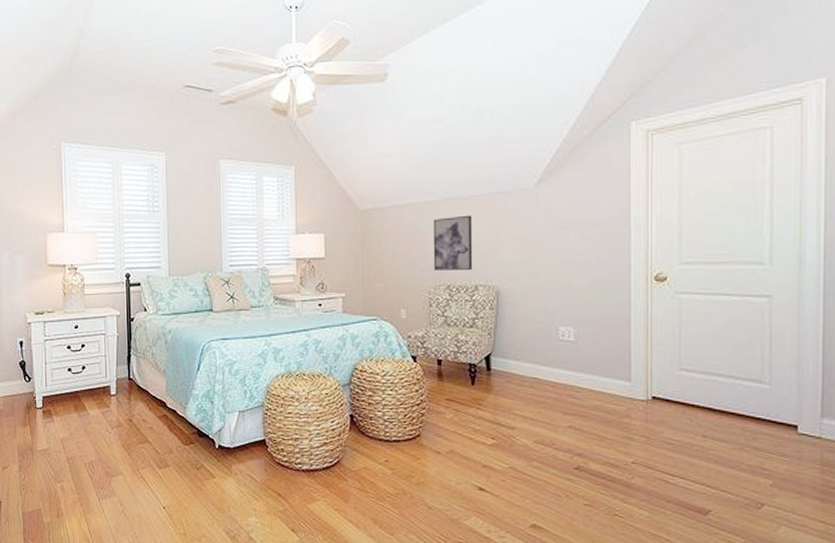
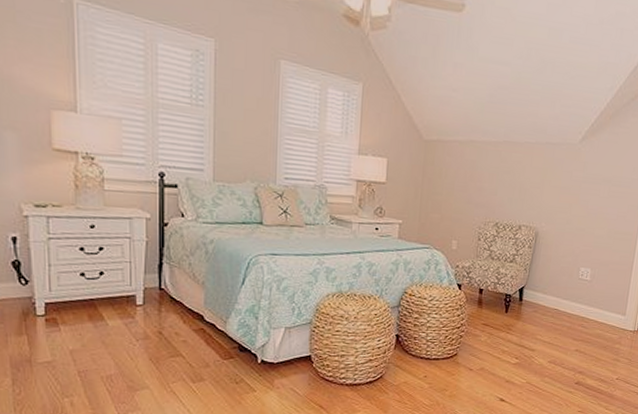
wall art: present [433,215,473,270] -> none [485,159,525,211]

